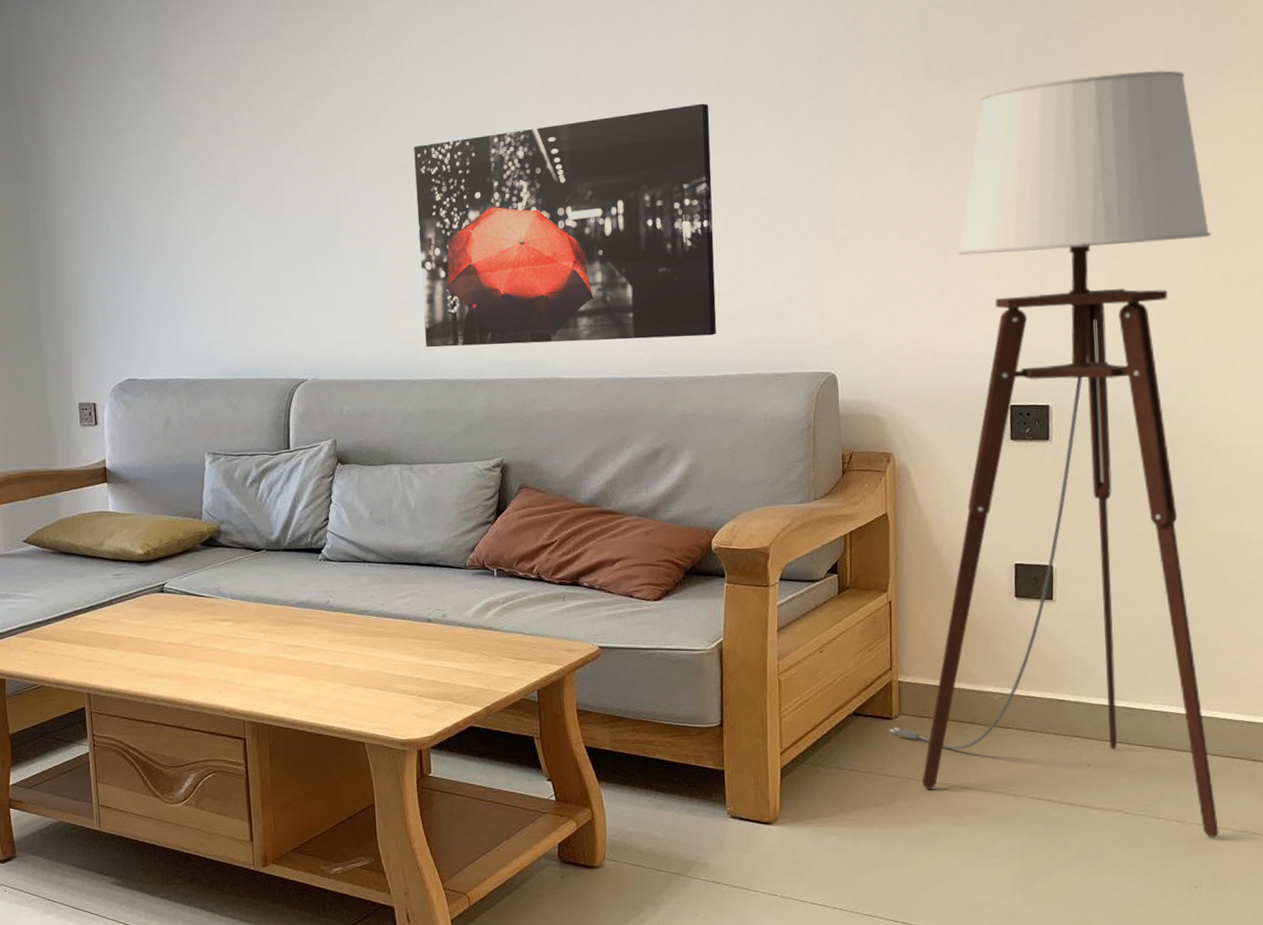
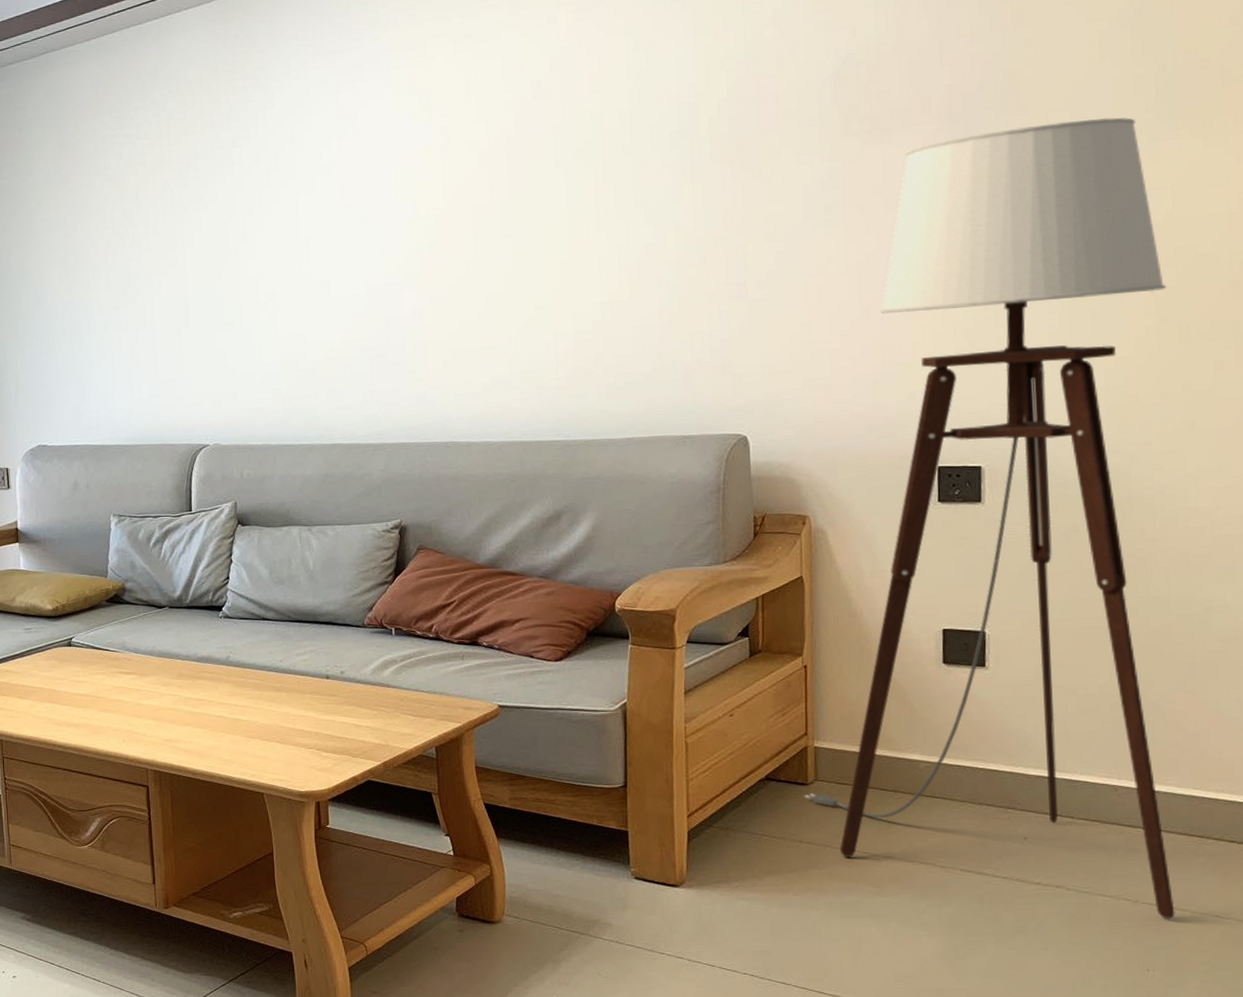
wall art: present [414,103,717,348] -> none [313,168,621,413]

